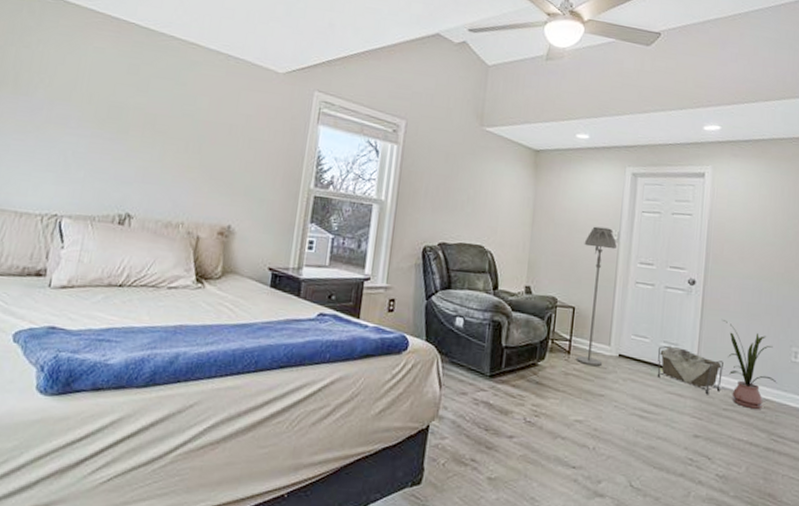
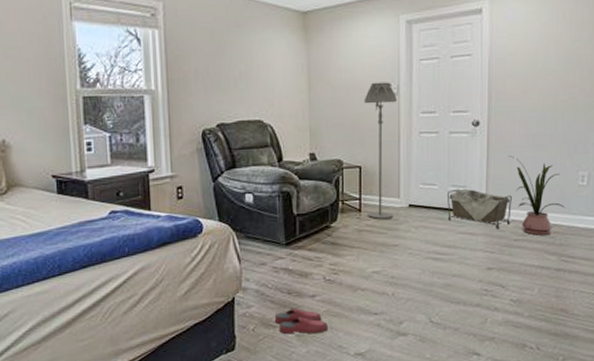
slippers: none [467,446,522,480] -> present [274,307,328,335]

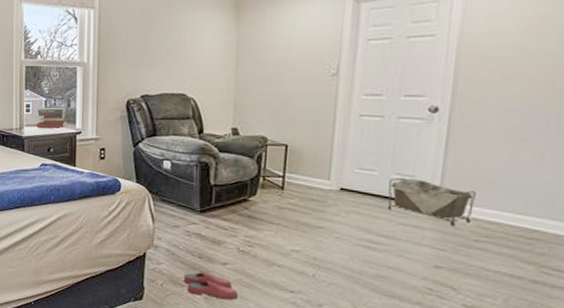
books: none [101,142,137,169] -> present [36,107,66,128]
floor lamp: present [363,82,397,220] -> none [290,62,335,201]
house plant: present [509,156,565,235] -> none [476,148,553,241]

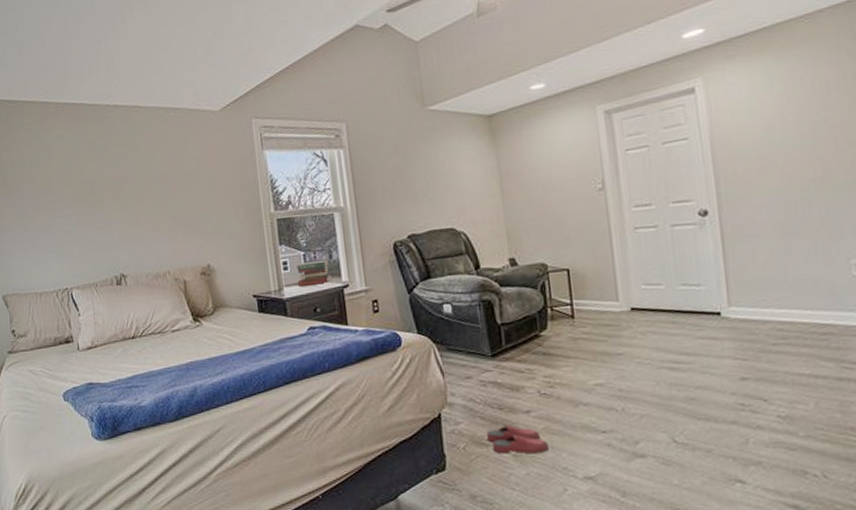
laundry basket: present [387,177,476,227] -> none [677,287,764,333]

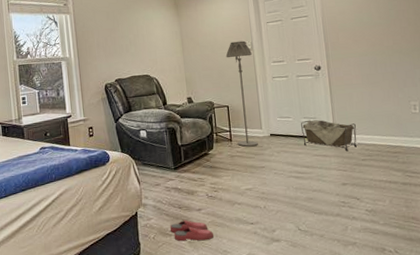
books: present [296,259,331,286] -> none [32,96,58,116]
floor lamp: none [564,177,613,327] -> present [225,40,258,147]
laundry basket: none [677,287,764,333] -> present [301,120,357,152]

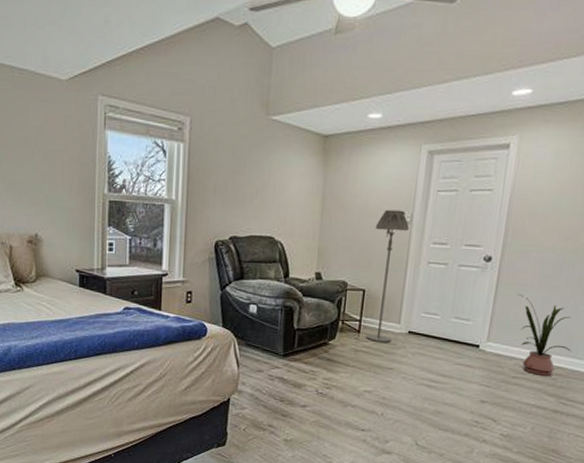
slippers: present [169,219,214,241] -> none [265,414,315,441]
laundry basket: present [301,120,357,152] -> none [446,321,516,365]
house plant: none [348,92,403,155] -> present [518,294,572,376]

